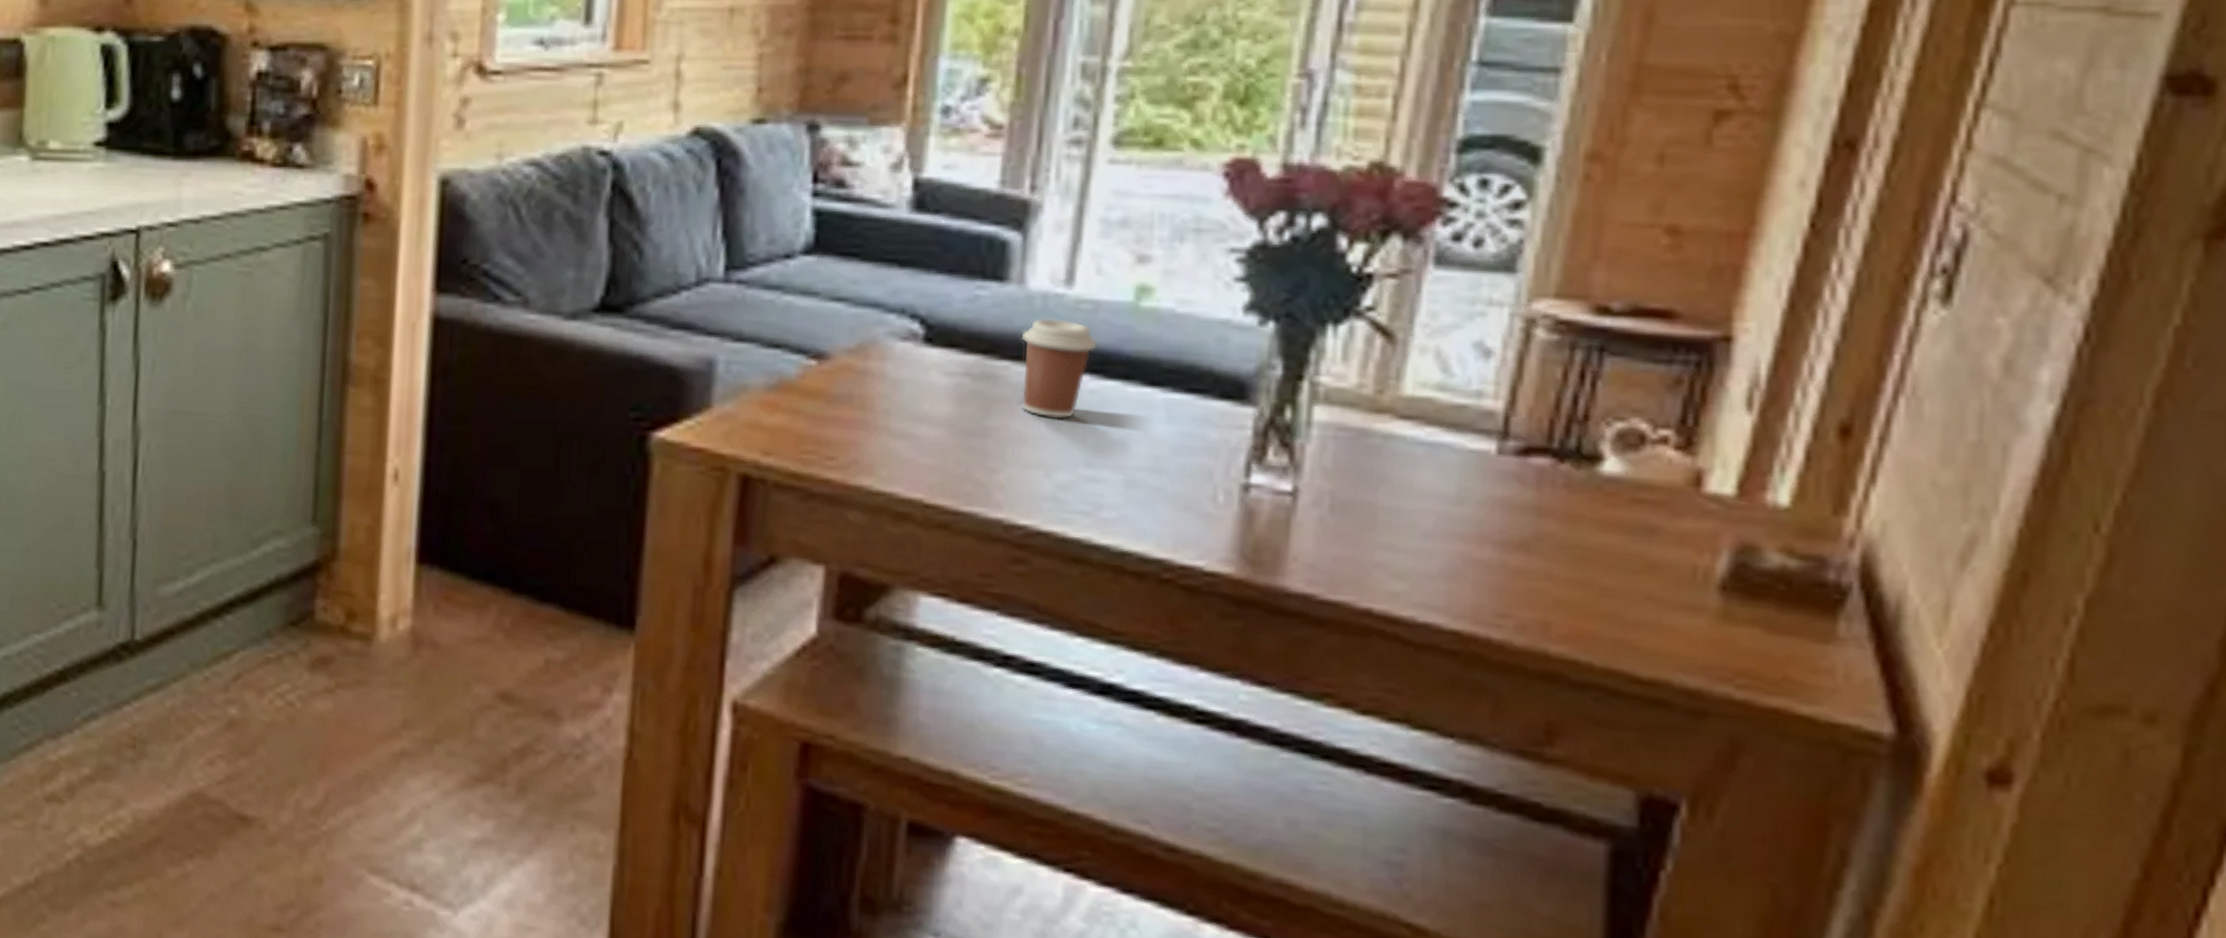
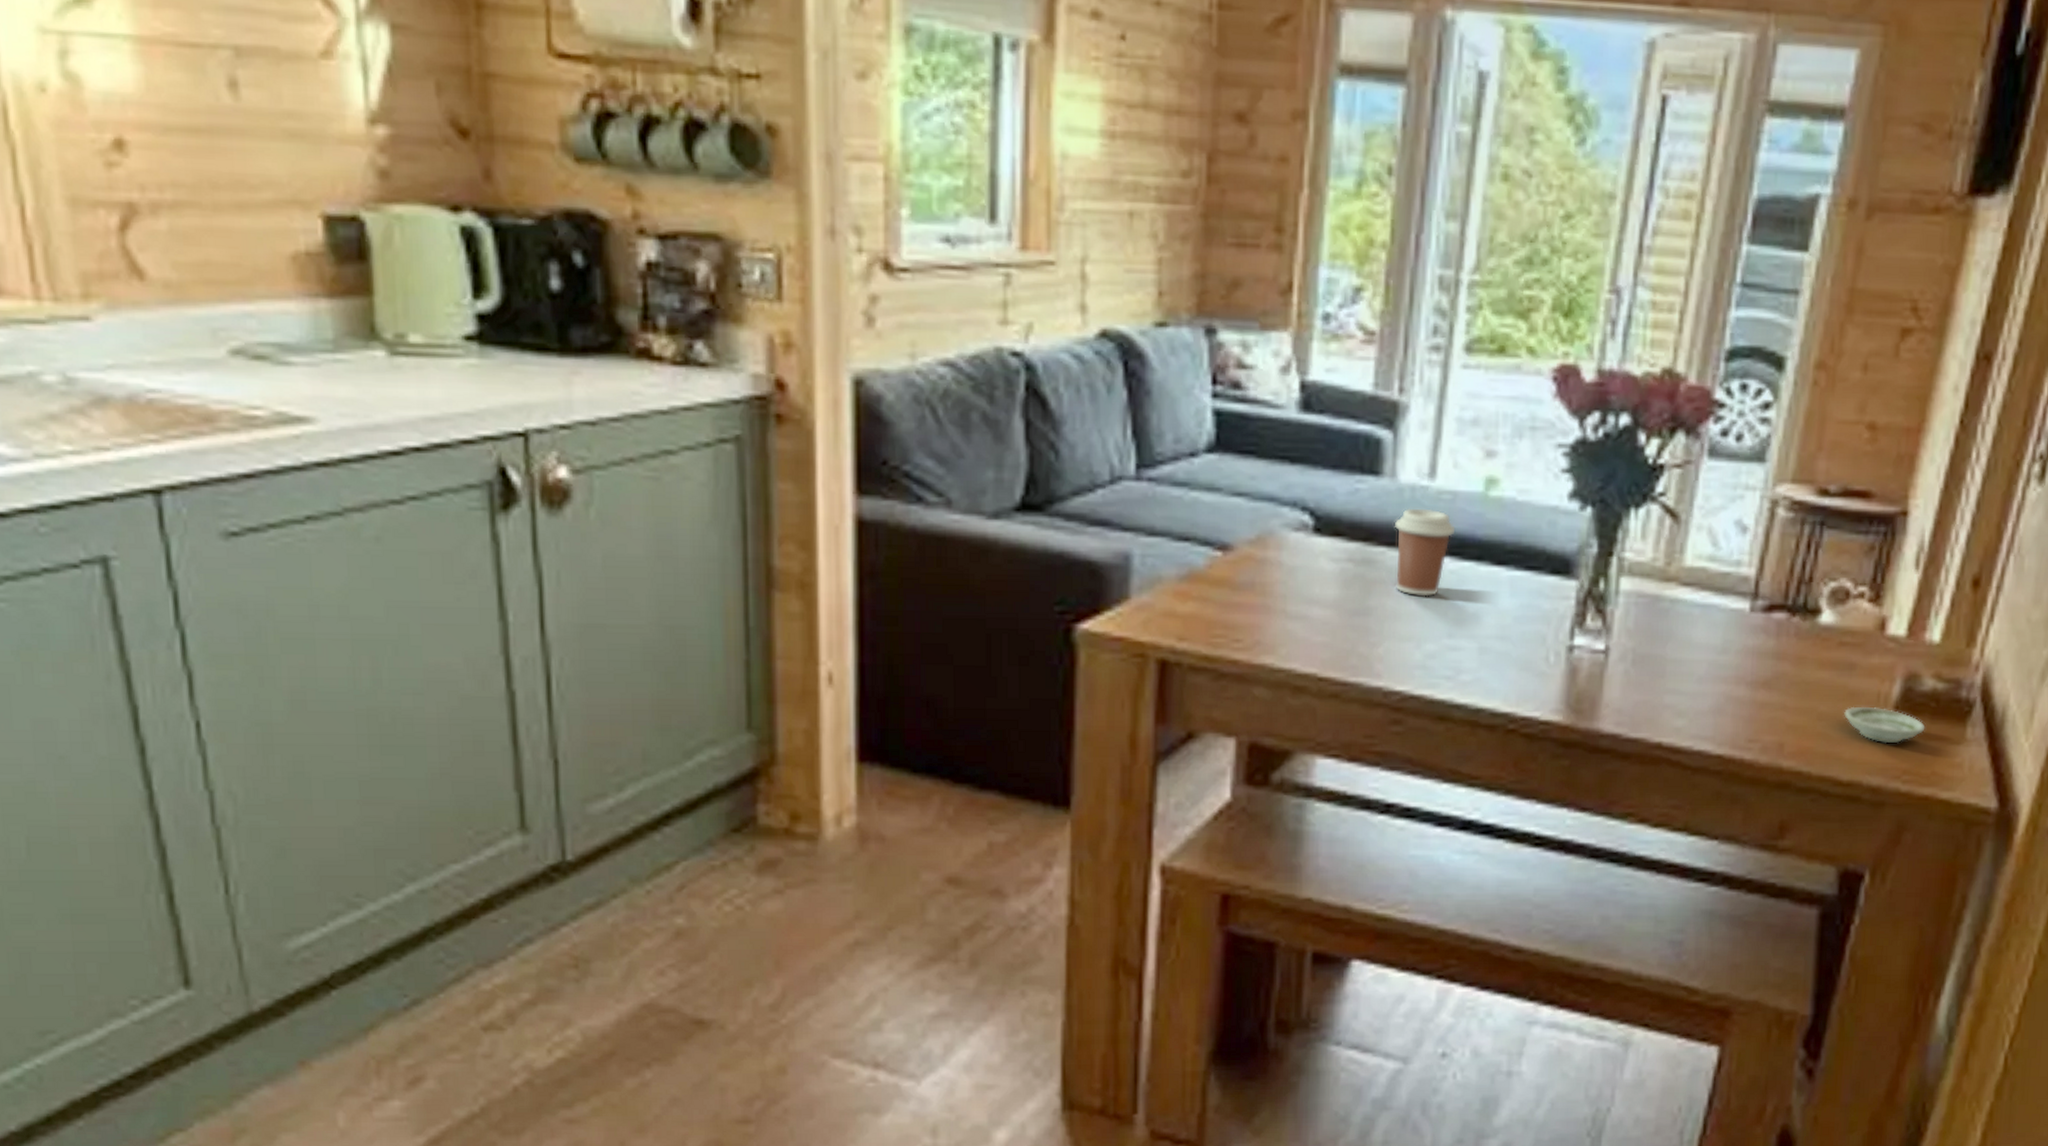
saucer: none [1641,581,1771,634] -> present [1844,706,1925,743]

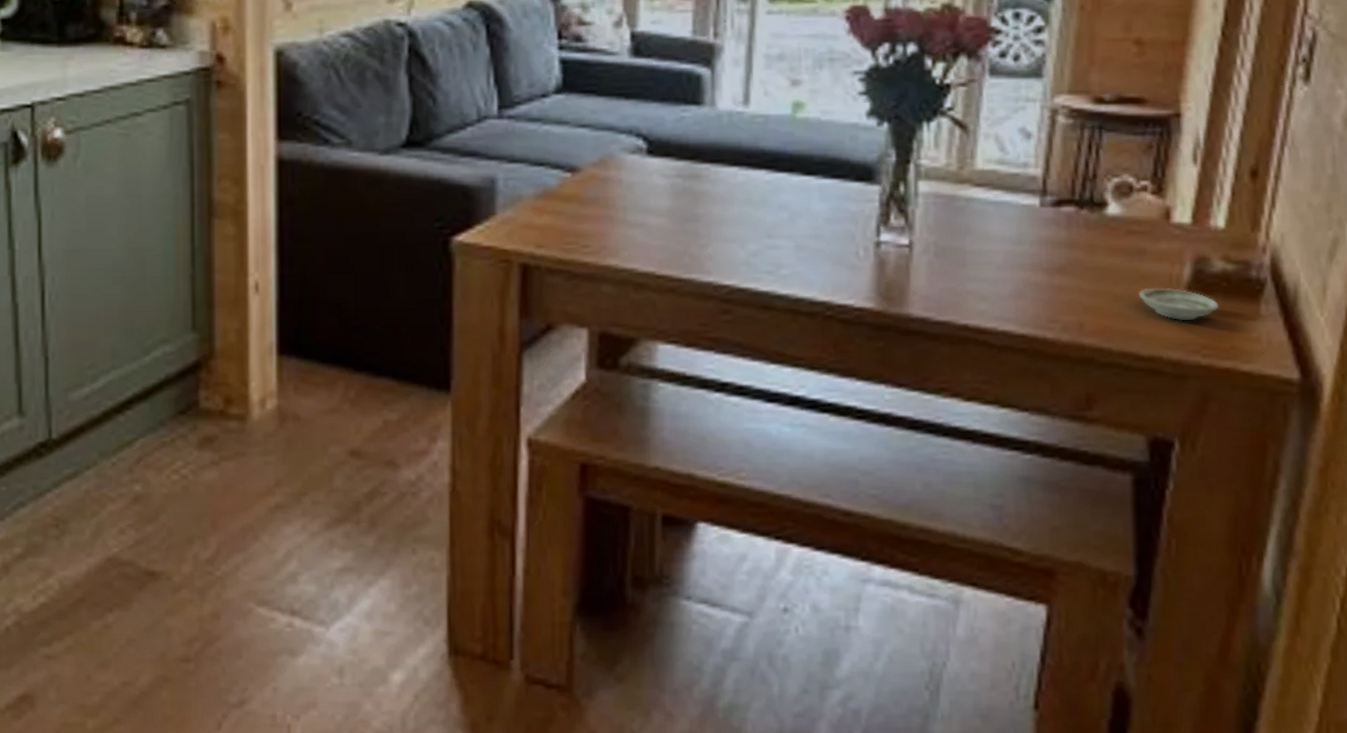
coffee cup: present [1395,508,1456,597] -> none [716,130,769,204]

